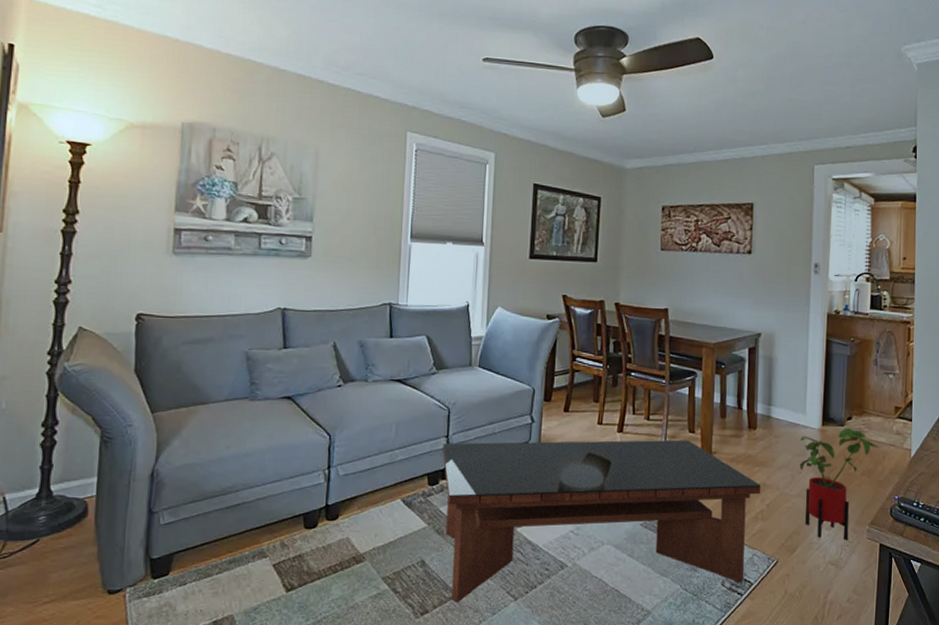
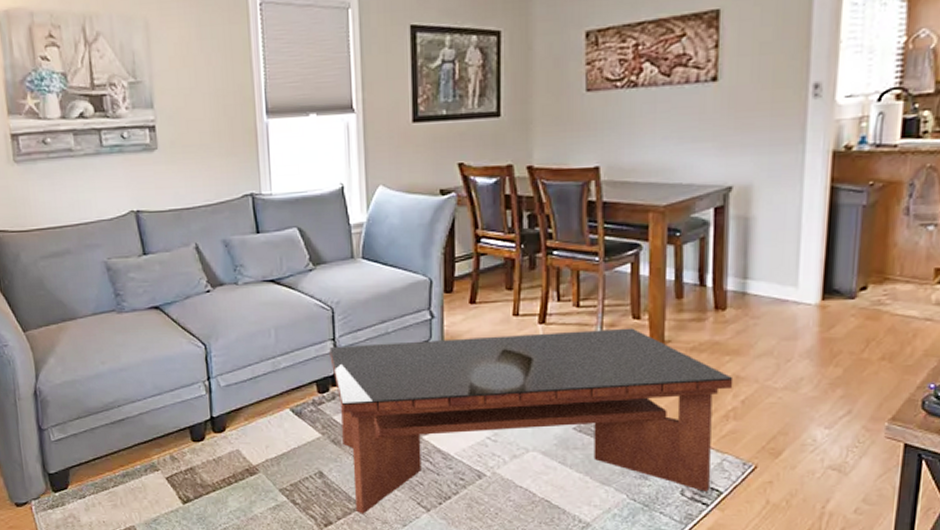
house plant: present [799,428,879,541] -> none [788,301,908,441]

